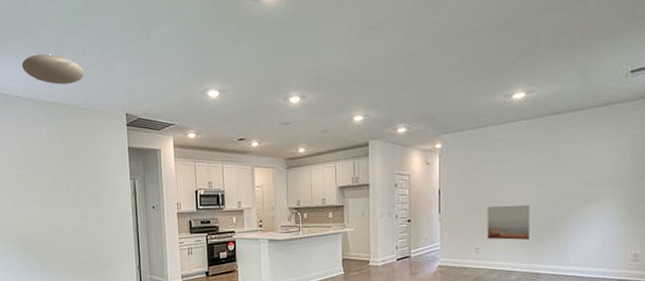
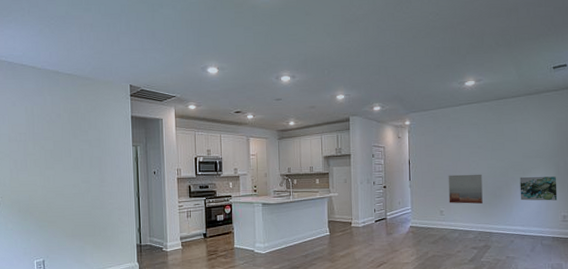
ceiling light: present [21,53,84,85] -> none [27,26,90,56]
wall art: none [578,207,628,237] -> present [520,176,558,201]

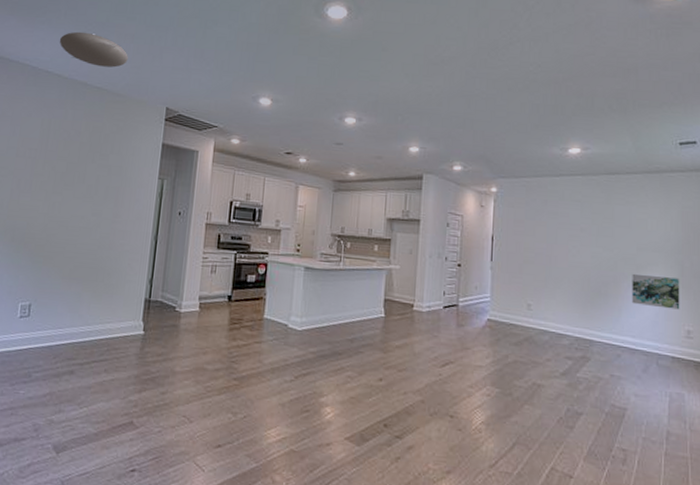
ceiling light: none [27,26,90,56] -> present [59,31,128,68]
wall art: present [448,174,483,204] -> none [539,260,584,301]

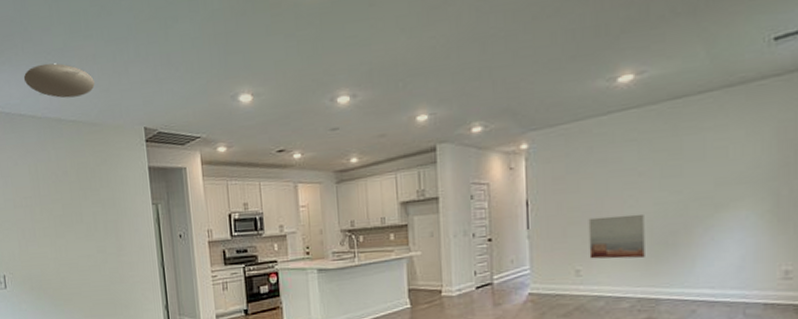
wall art: none [539,260,584,301] -> present [588,213,645,259]
wall art: present [631,273,680,310] -> none [708,211,775,251]

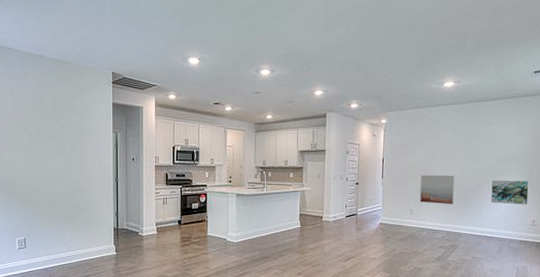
ceiling light: present [23,63,95,99] -> none [14,10,75,40]
wall art: none [708,211,775,251] -> present [491,180,529,205]

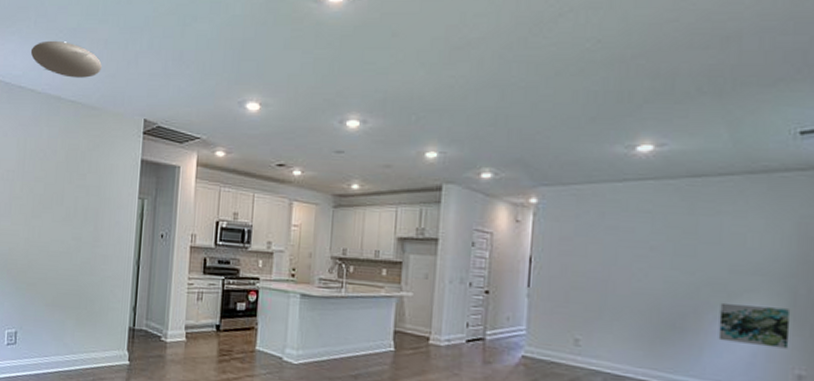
ceiling light: none [14,10,75,40] -> present [30,40,102,78]
wall art: present [419,175,454,204] -> none [590,286,653,336]

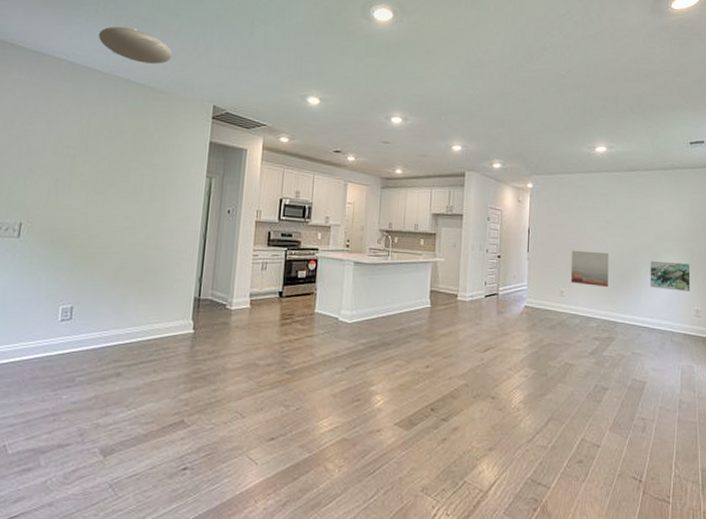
wall art: none [590,286,653,336] -> present [570,250,609,287]

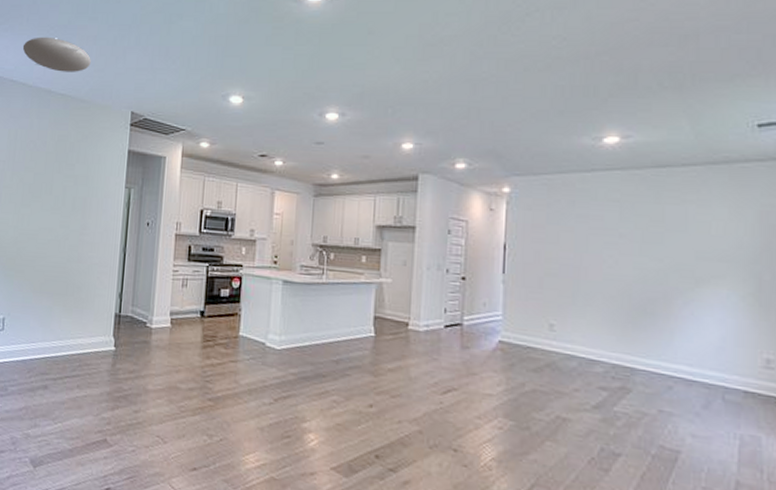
wall art: present [570,250,609,287] -> none [564,272,623,322]
wall art: present [650,260,691,292] -> none [688,288,757,333]

